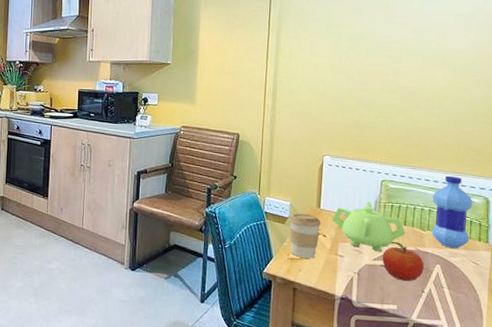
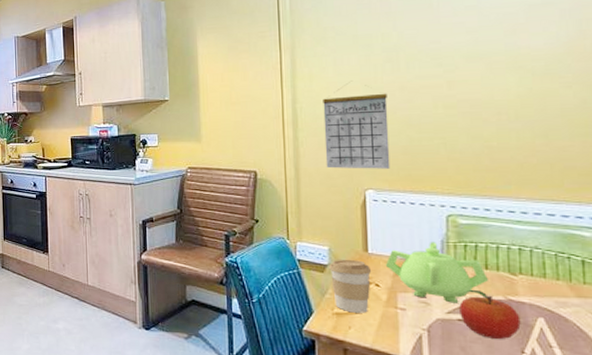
calendar: none [295,63,348,139] -> present [323,82,391,169]
water bottle: present [432,175,473,249] -> none [522,204,584,297]

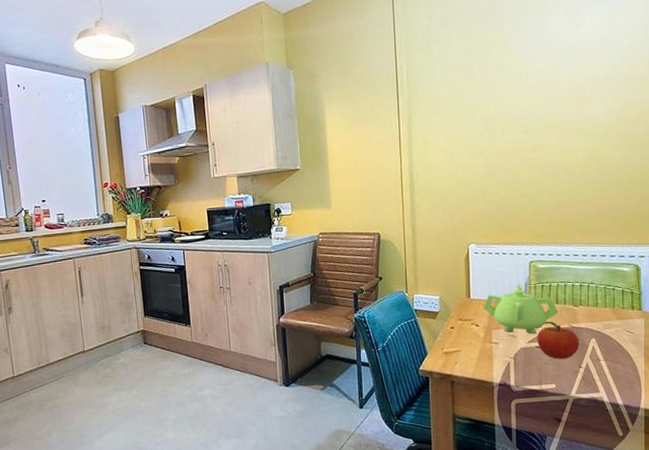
calendar: present [323,82,391,169] -> none [435,148,488,227]
coffee cup: present [329,260,372,313] -> none [440,305,473,351]

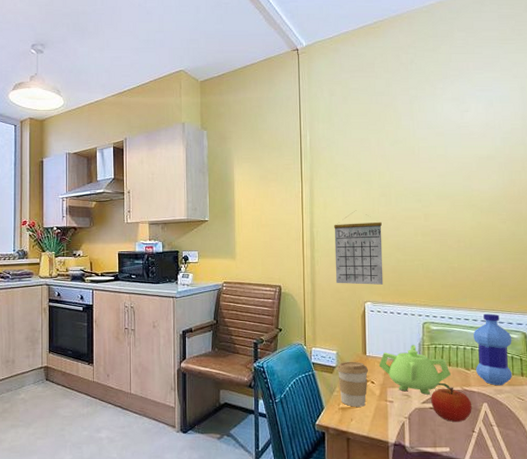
calendar: none [435,148,488,227] -> present [334,211,384,285]
coffee cup: none [440,305,473,351] -> present [337,362,369,407]
water bottle: none [583,247,623,321] -> present [473,313,513,386]

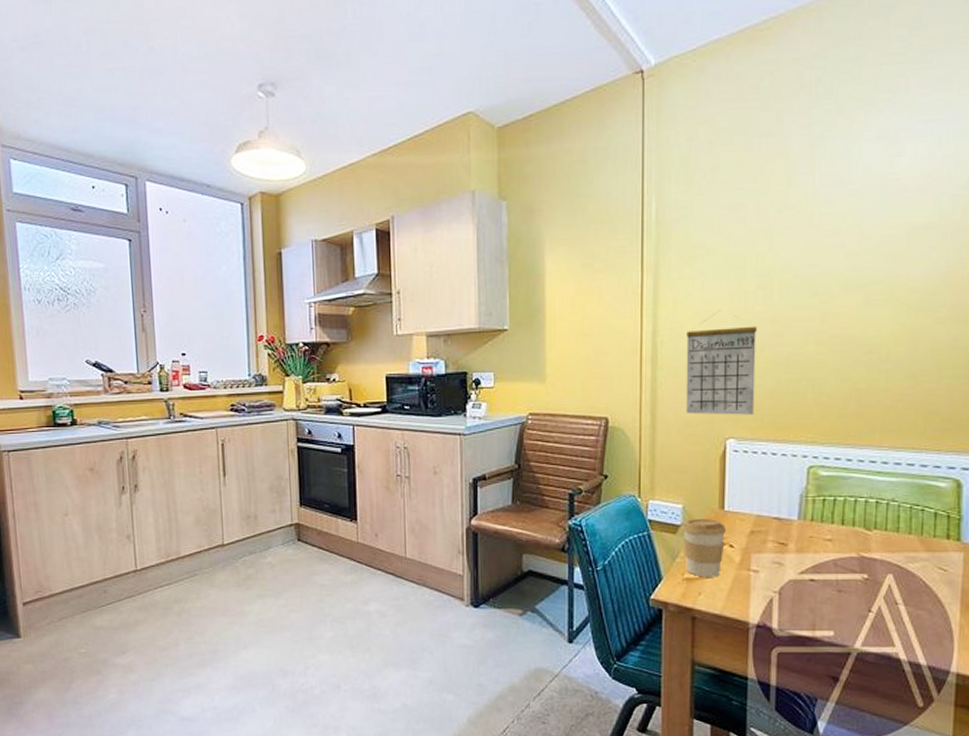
teapot: present [378,345,451,395] -> none [741,496,843,563]
fruit: present [431,382,472,422] -> none [812,547,871,598]
water bottle: present [473,313,513,386] -> none [880,453,938,552]

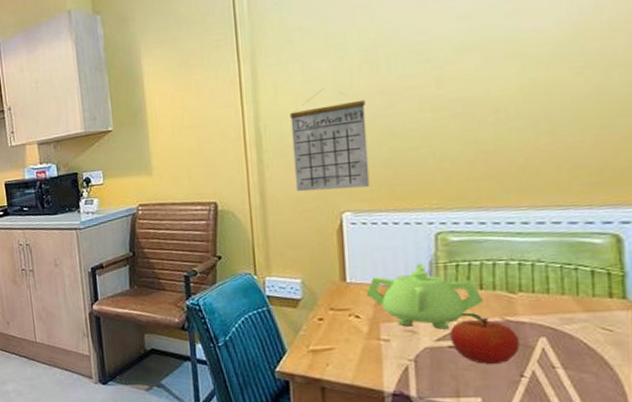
coffee cup: present [682,519,727,577] -> none [302,291,351,349]
teapot: none [741,496,843,563] -> present [365,264,483,330]
fruit: none [812,547,871,598] -> present [450,312,520,364]

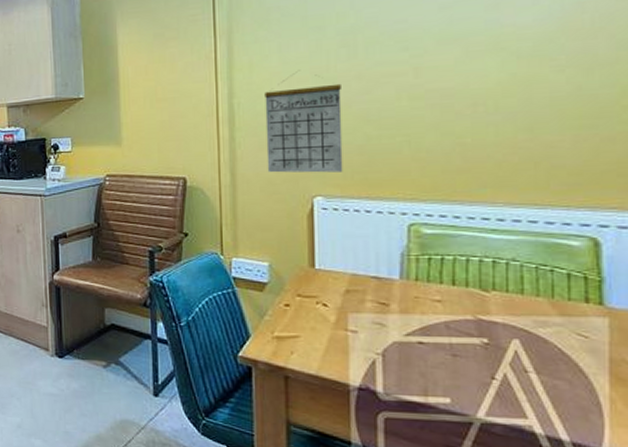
teapot: present [365,264,483,330] -> none [334,255,455,324]
fruit: present [450,312,520,364] -> none [420,308,492,364]

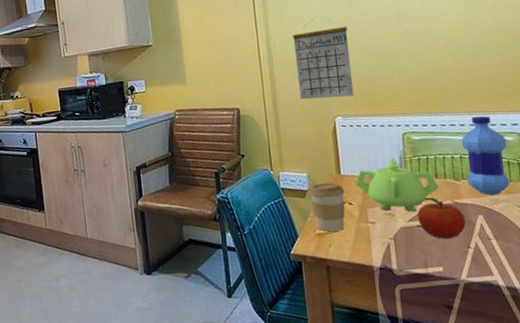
coffee cup: none [269,277,319,337] -> present [308,183,345,232]
teapot: none [334,255,455,324] -> present [355,158,438,212]
fruit: none [420,308,492,364] -> present [417,197,466,239]
water bottle: none [498,210,570,316] -> present [461,116,510,195]

